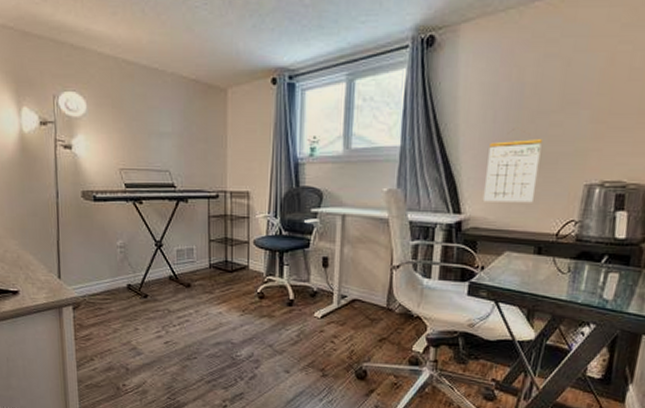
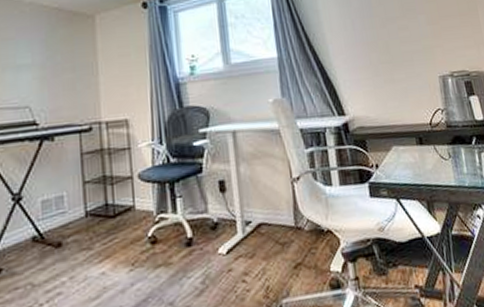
calendar: present [482,139,542,203] -> none [355,41,403,101]

